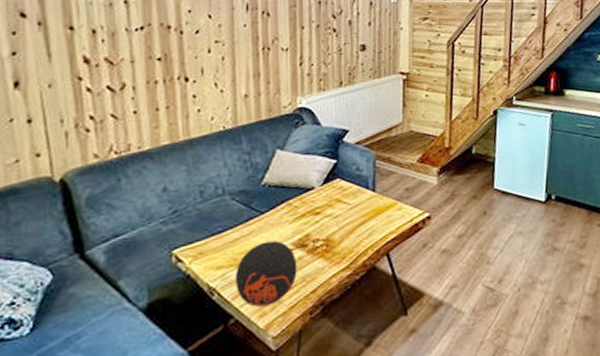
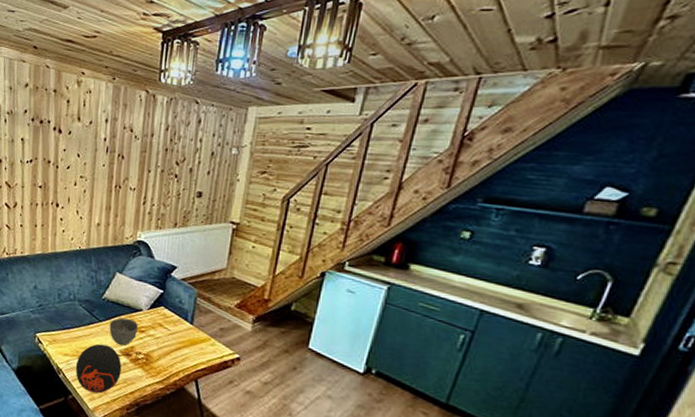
bowl: none [275,201,312,237] -> present [109,318,139,346]

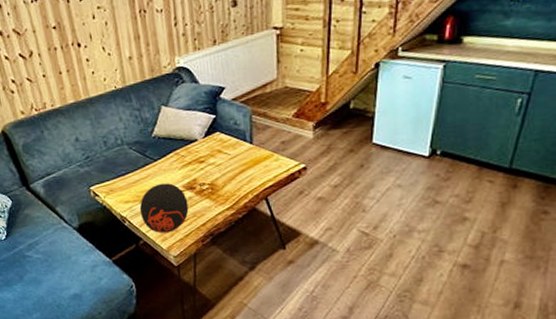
bowl: present [109,318,139,346] -> none [166,151,197,181]

